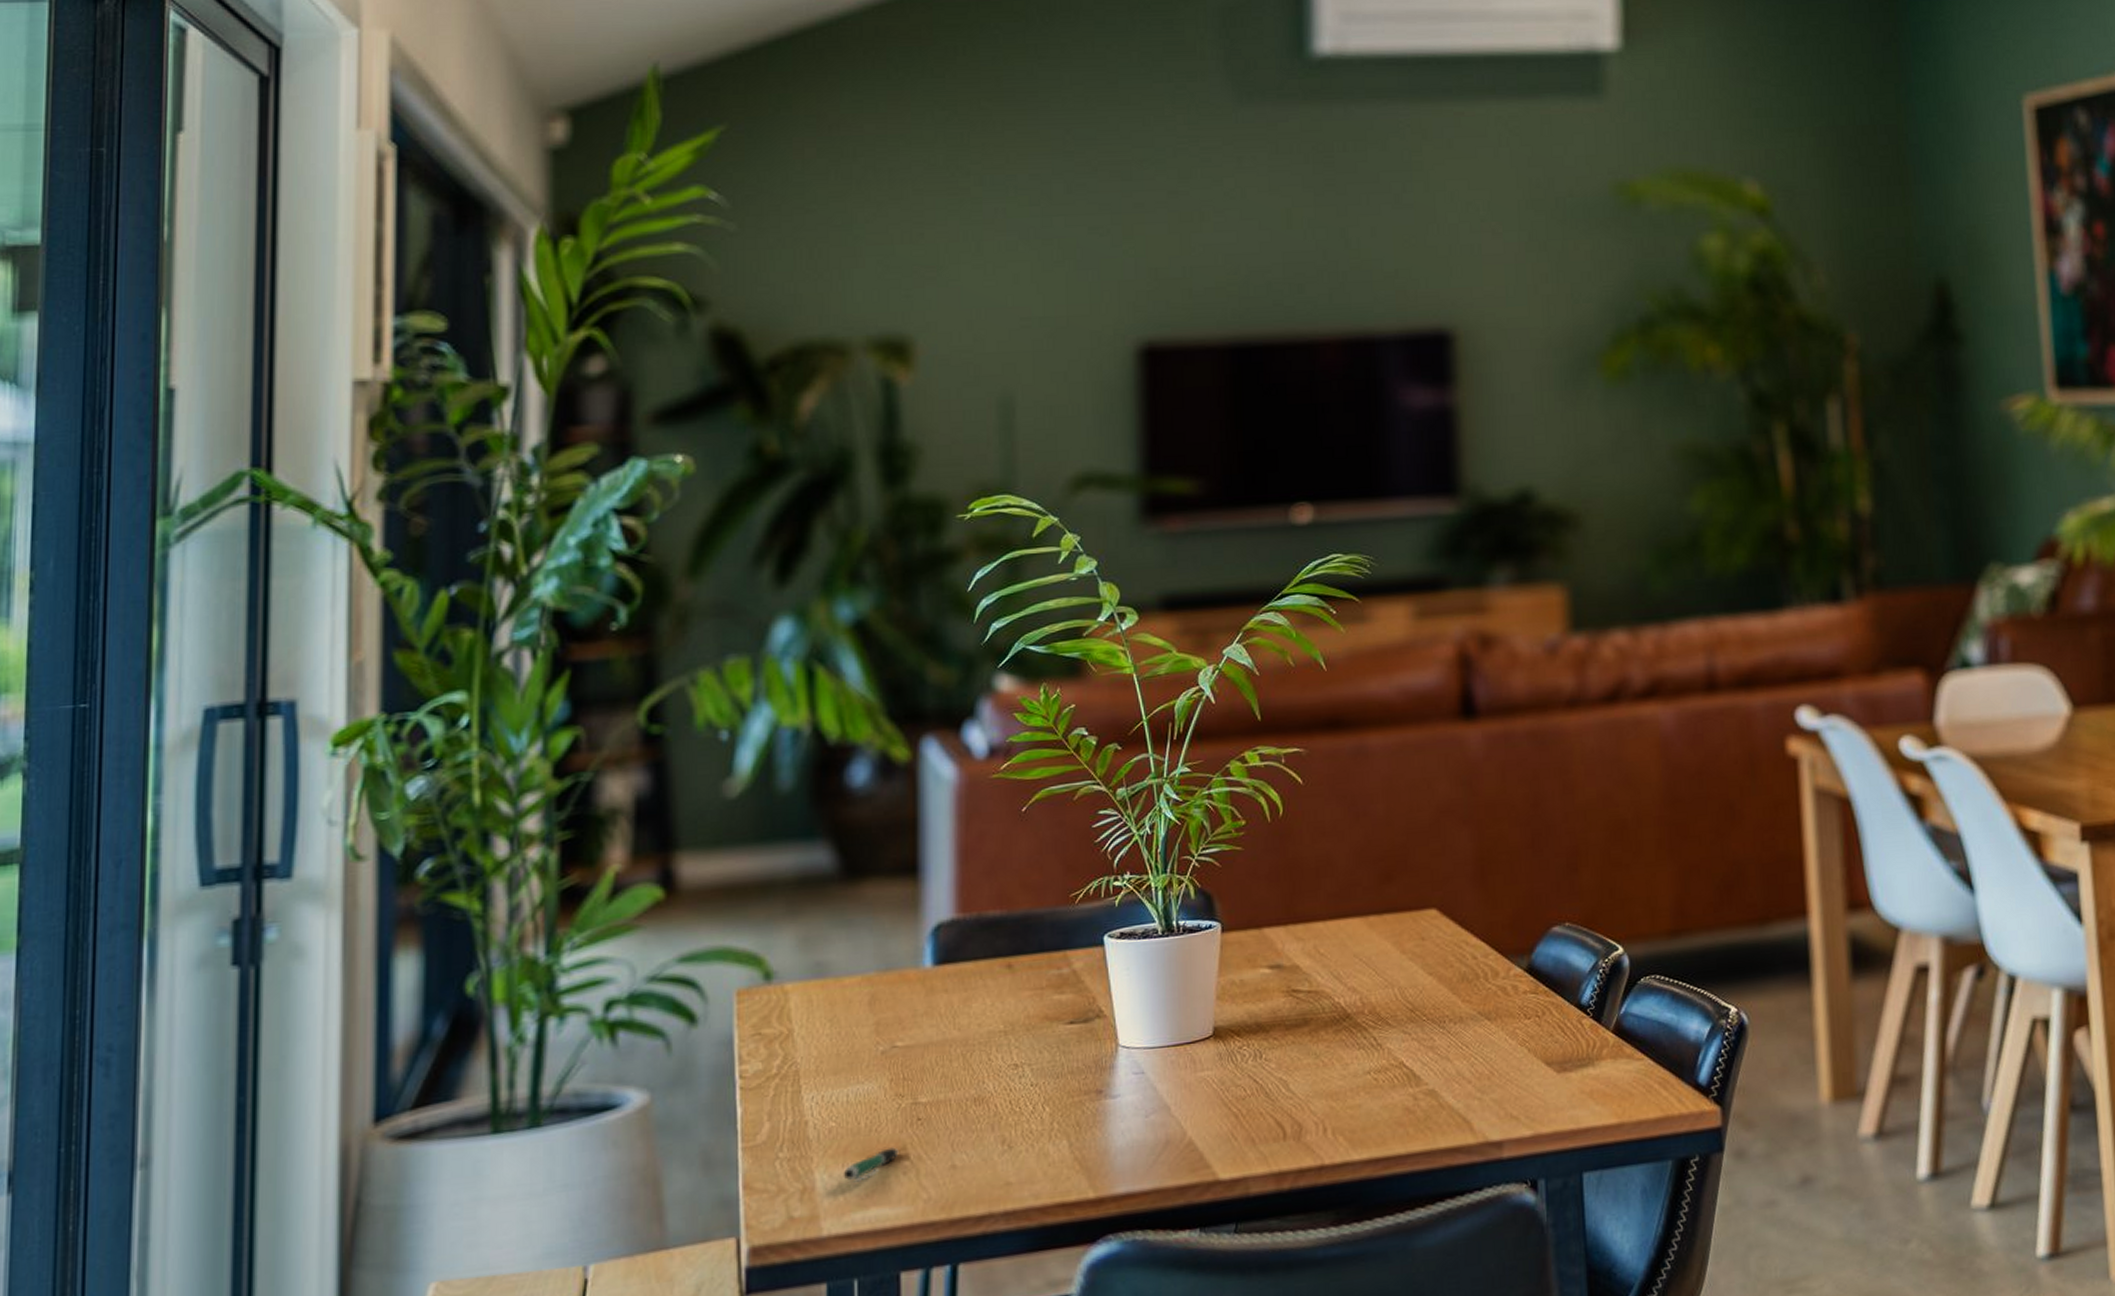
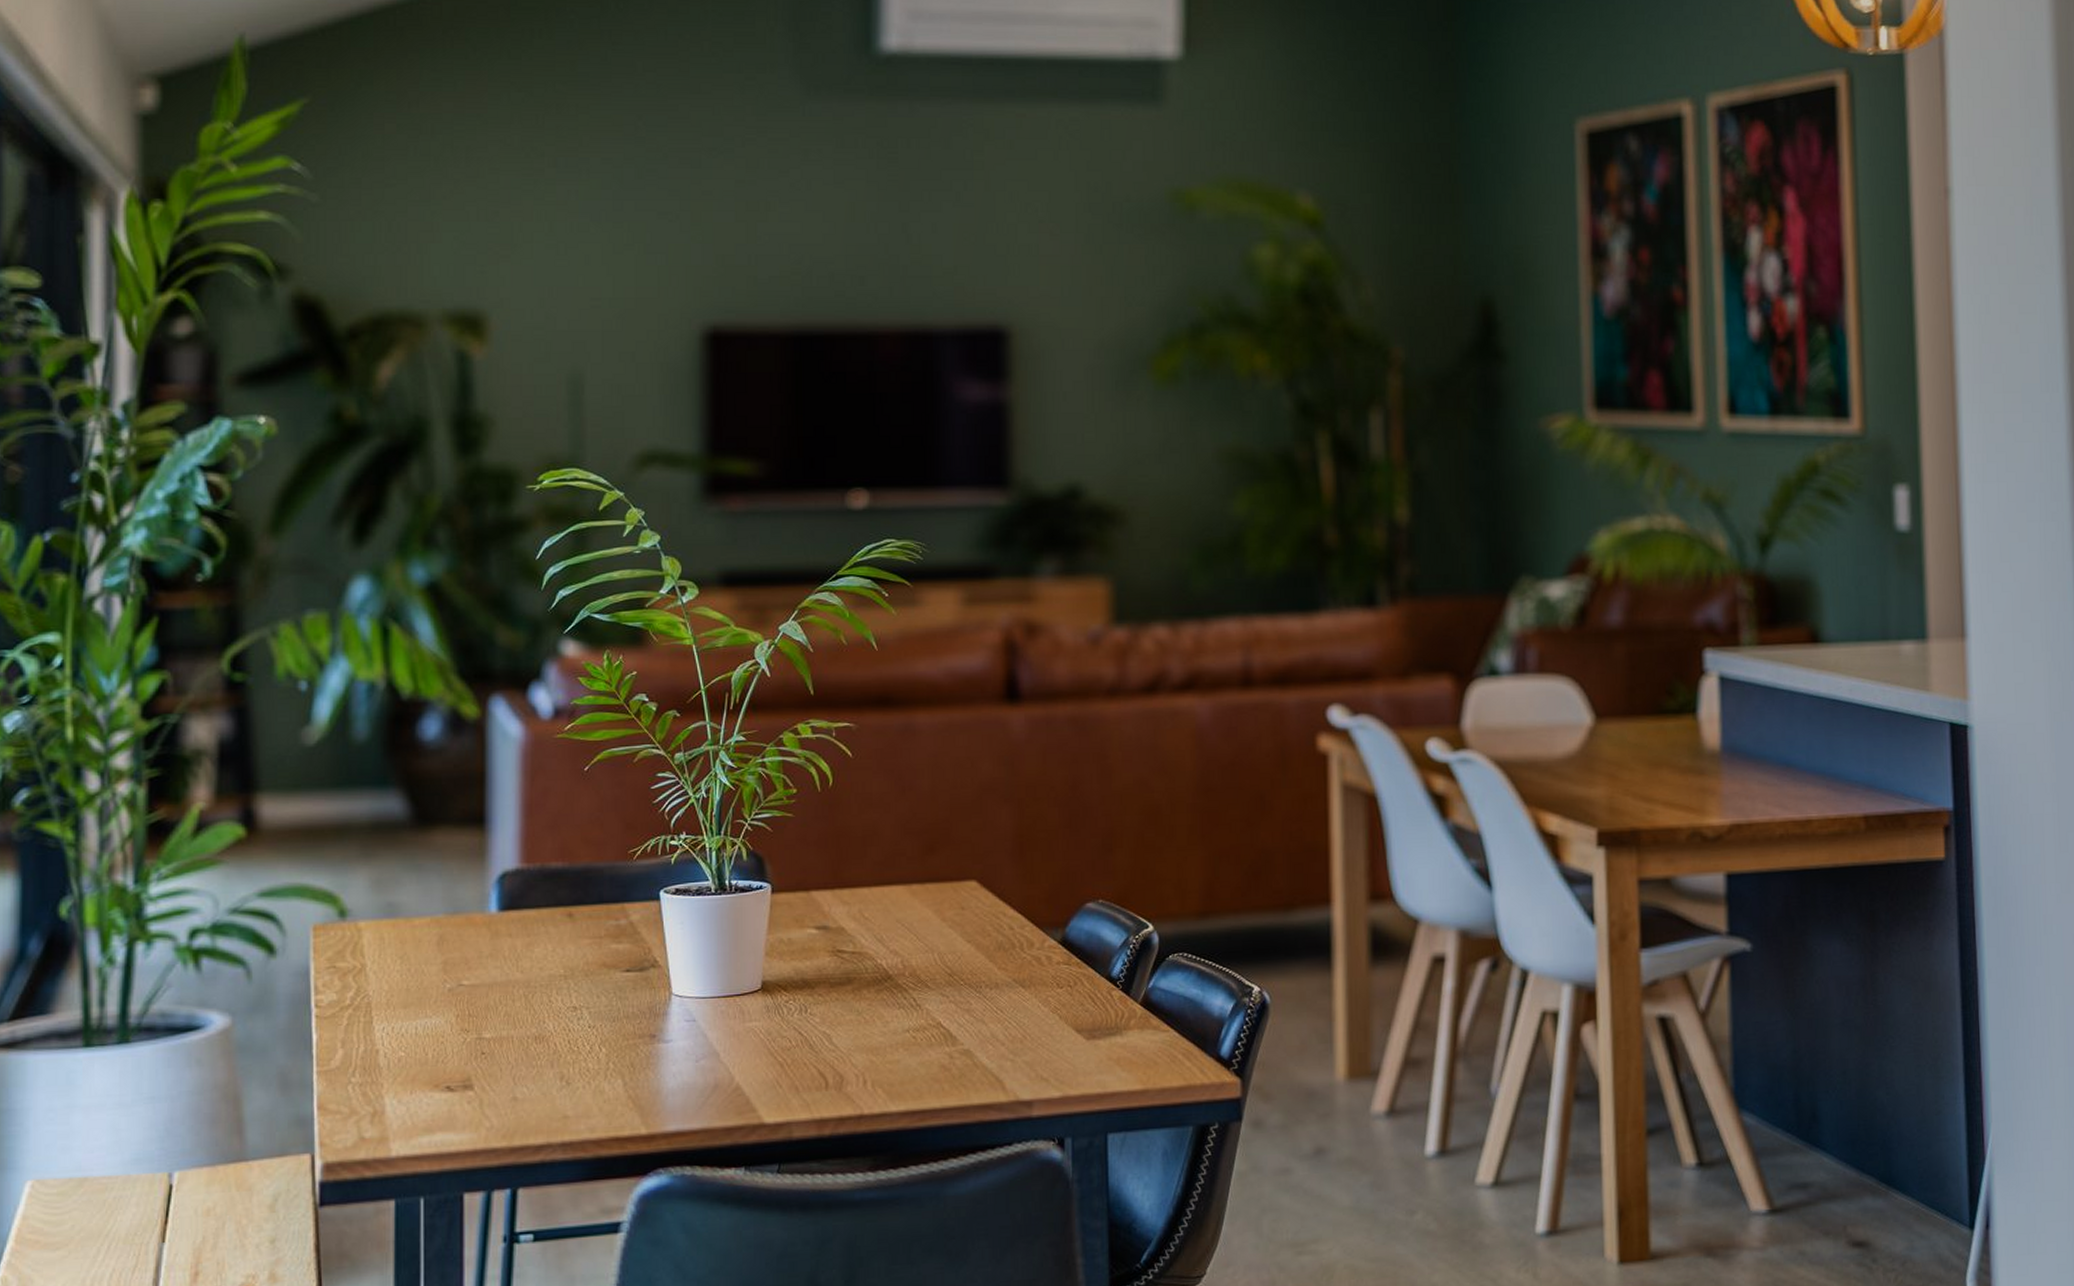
pen: present [843,1147,899,1182] -> none [411,1078,464,1109]

